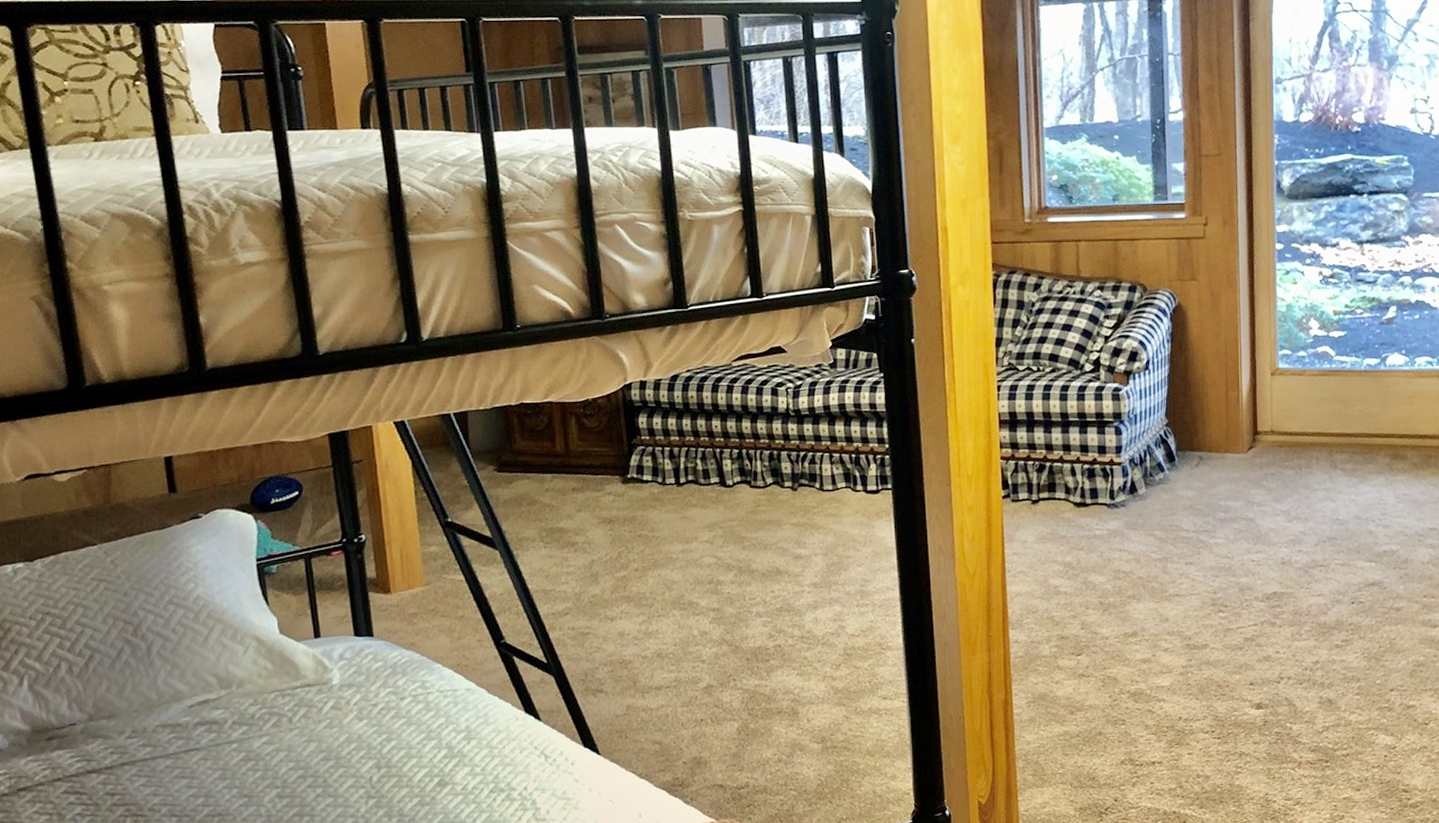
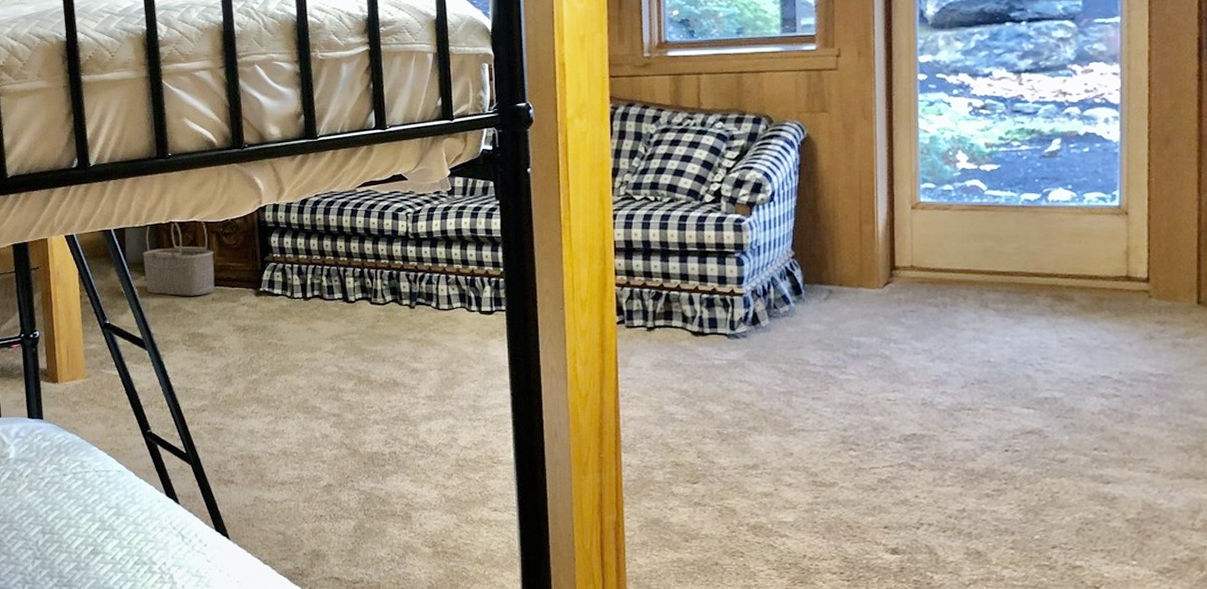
wicker basket: none [489,401,575,487] -> present [143,220,215,296]

